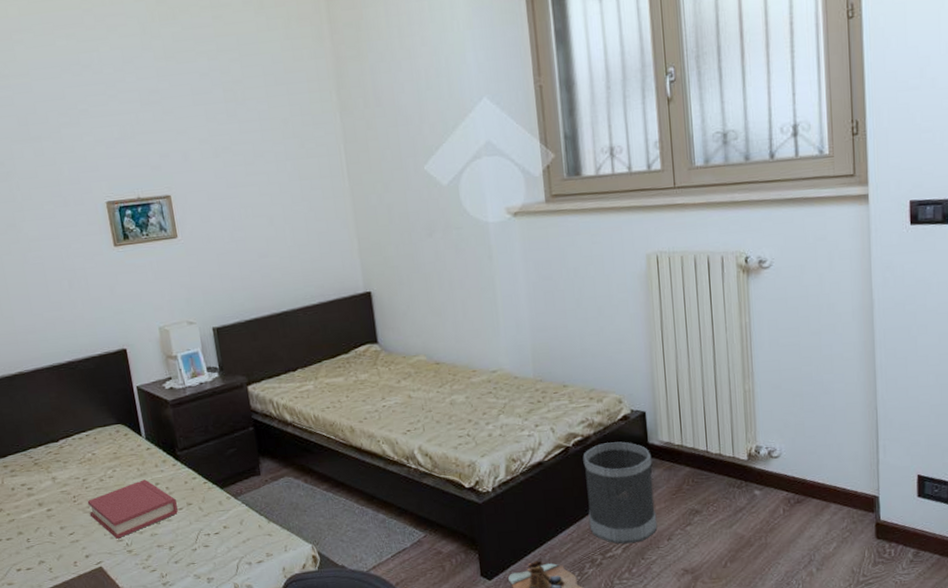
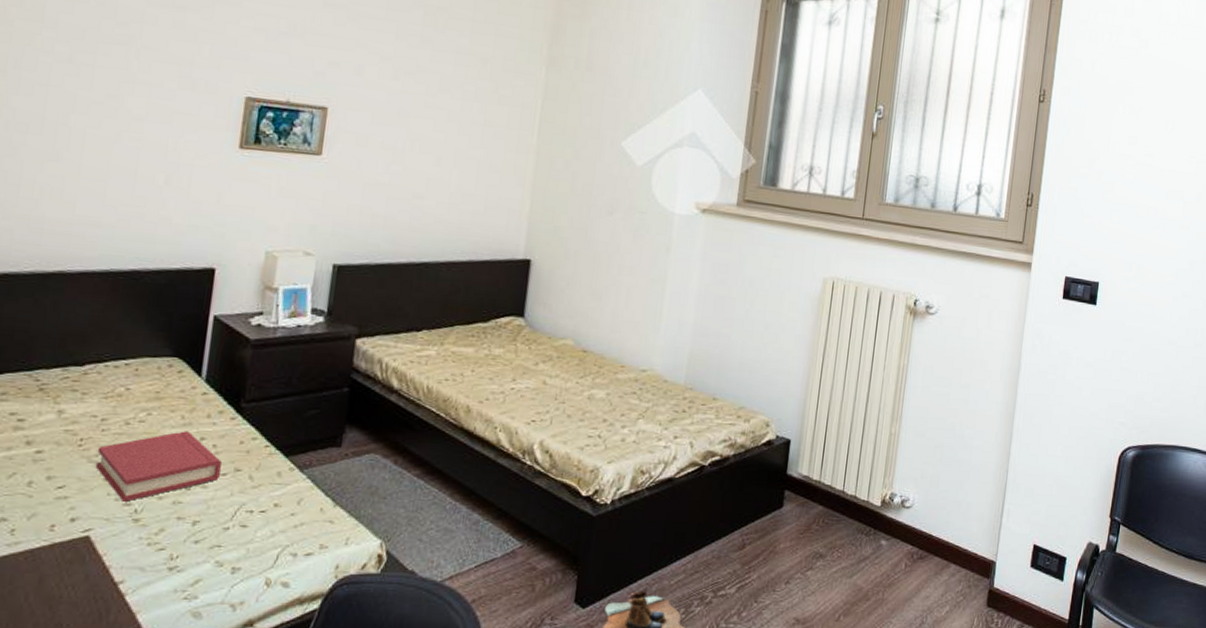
wastebasket: present [583,441,658,544] -> none [707,467,788,583]

